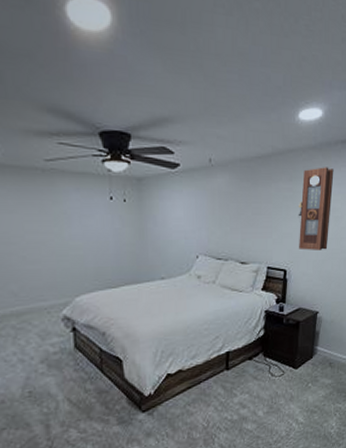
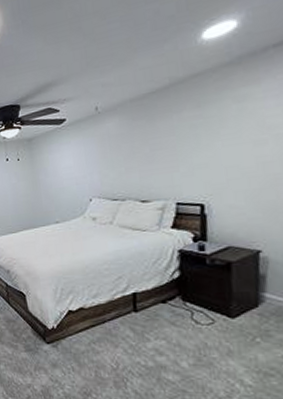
pendulum clock: present [298,167,334,250] -> none [213,80,267,180]

